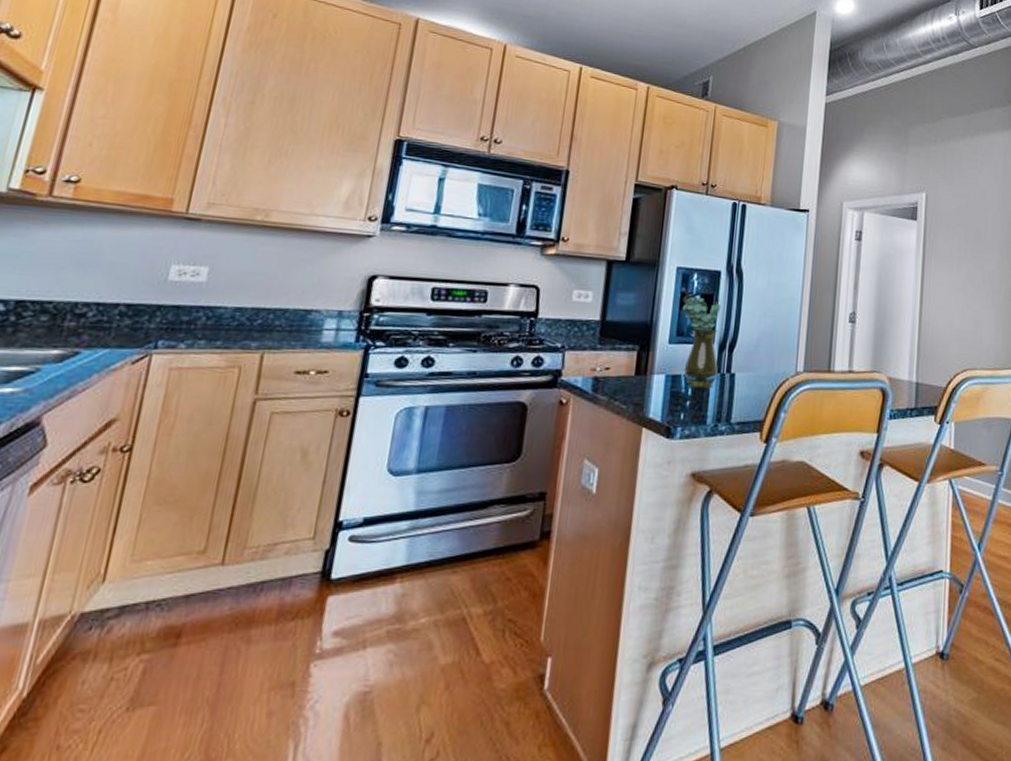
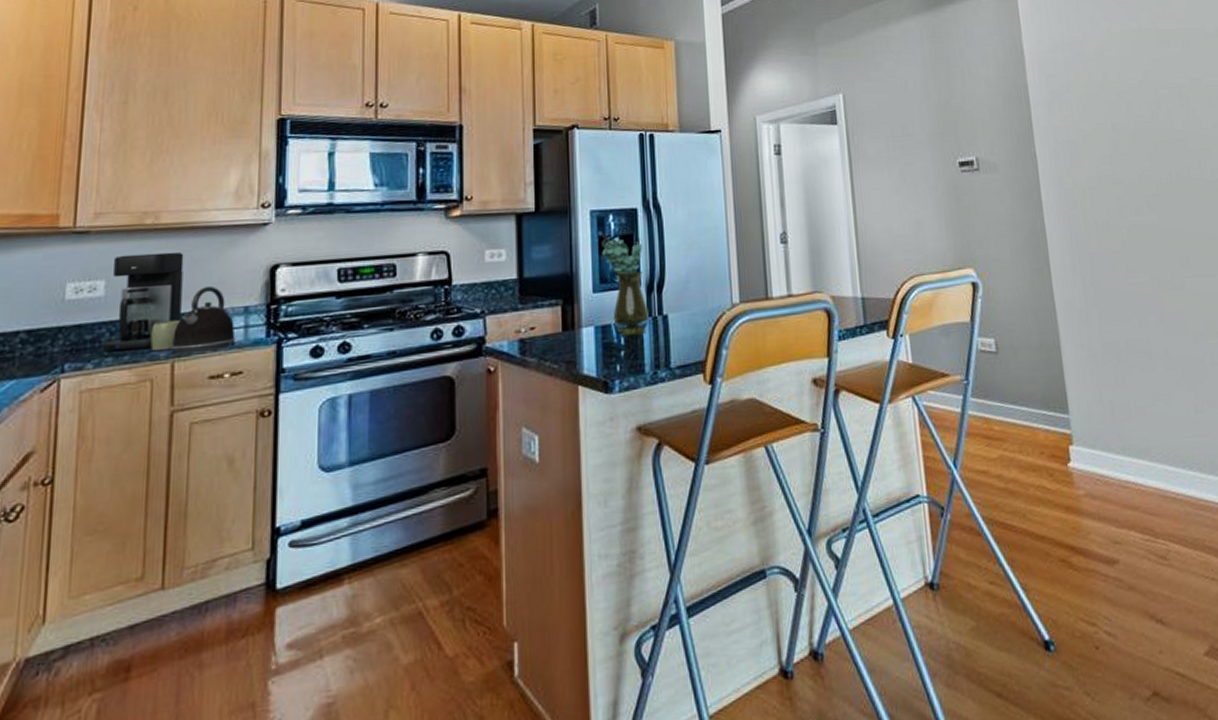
coffee maker: none [196,246,288,338] -> present [102,251,184,352]
mug: none [243,313,276,342] -> present [150,319,181,352]
kettle: none [262,287,327,348] -> present [171,286,236,355]

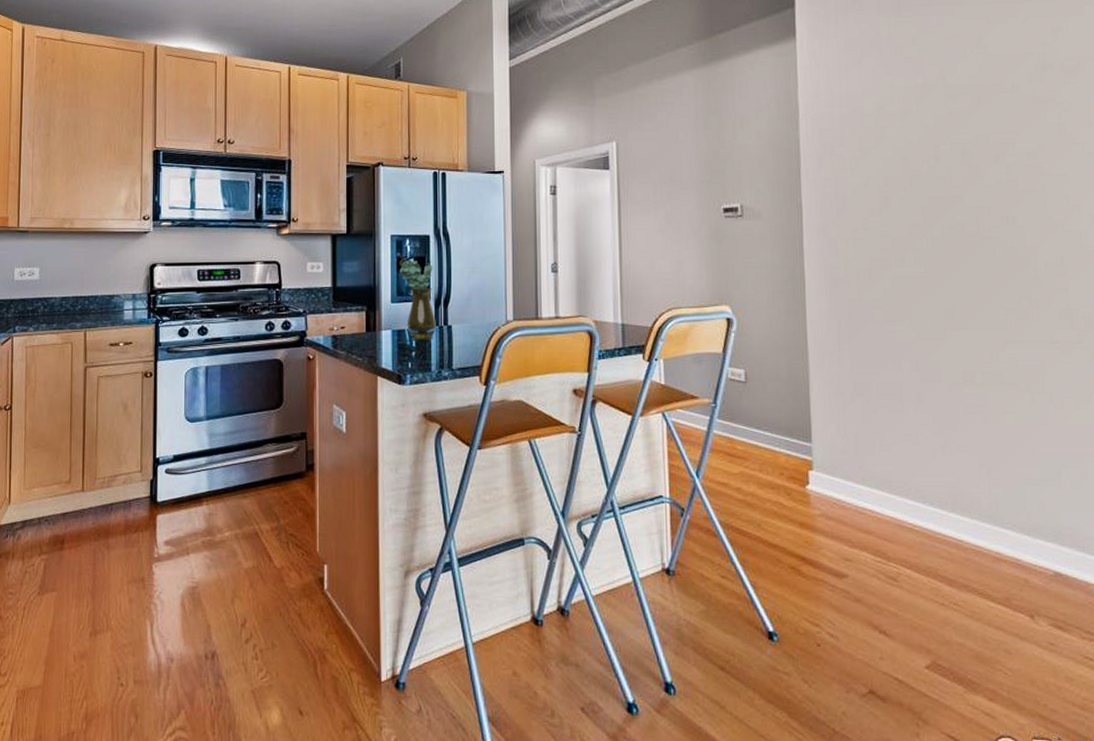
coffee maker: present [102,251,184,352] -> none [39,250,91,320]
mug: present [150,319,181,352] -> none [70,300,90,322]
kettle: present [171,286,236,355] -> none [84,277,127,326]

